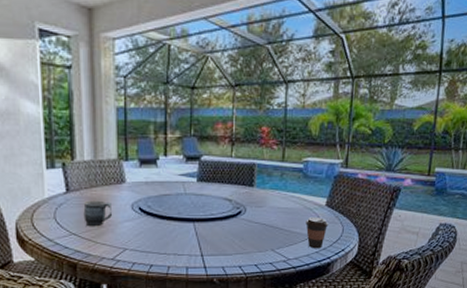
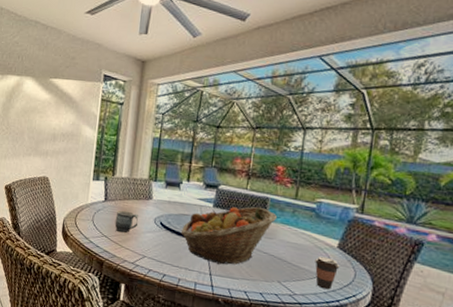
fruit basket: none [164,174,266,243] -> present [180,206,278,265]

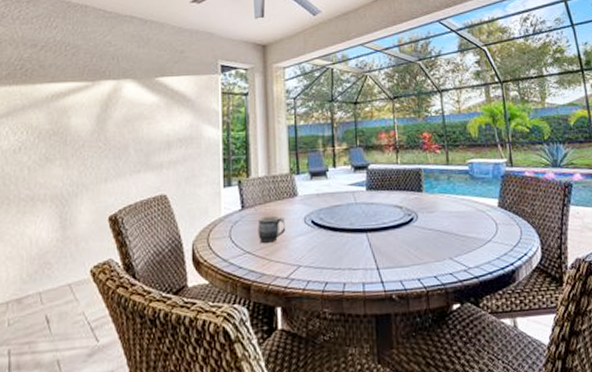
fruit basket: present [180,206,278,265] -> none [336,180,434,255]
coffee cup: present [315,256,340,290] -> none [480,219,505,255]

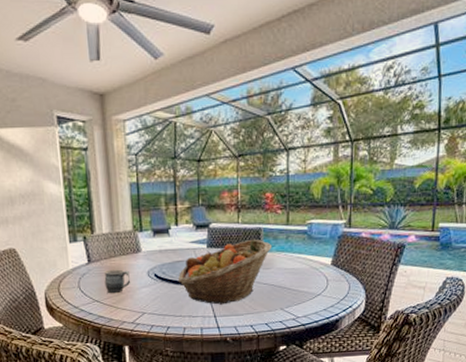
fruit basket: none [336,180,434,255] -> present [177,239,273,305]

